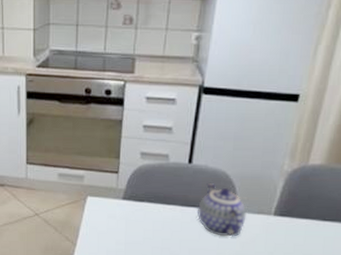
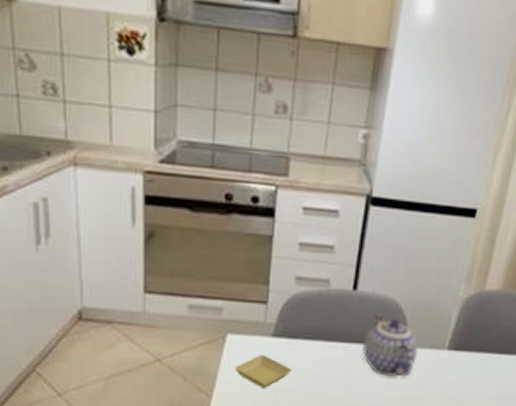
saucer: none [93,214,139,240] -> present [235,355,292,388]

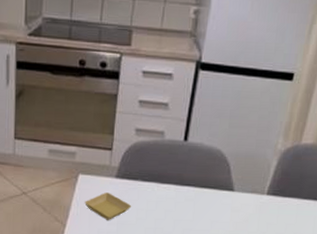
teapot: present [362,314,418,377] -> none [191,162,241,217]

